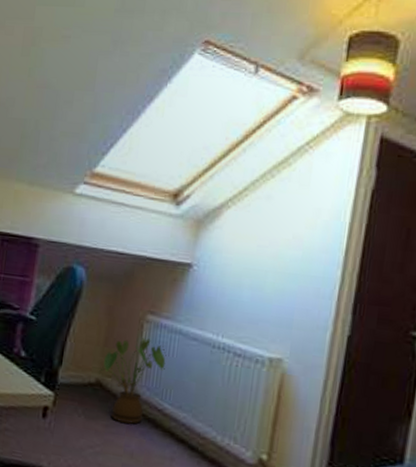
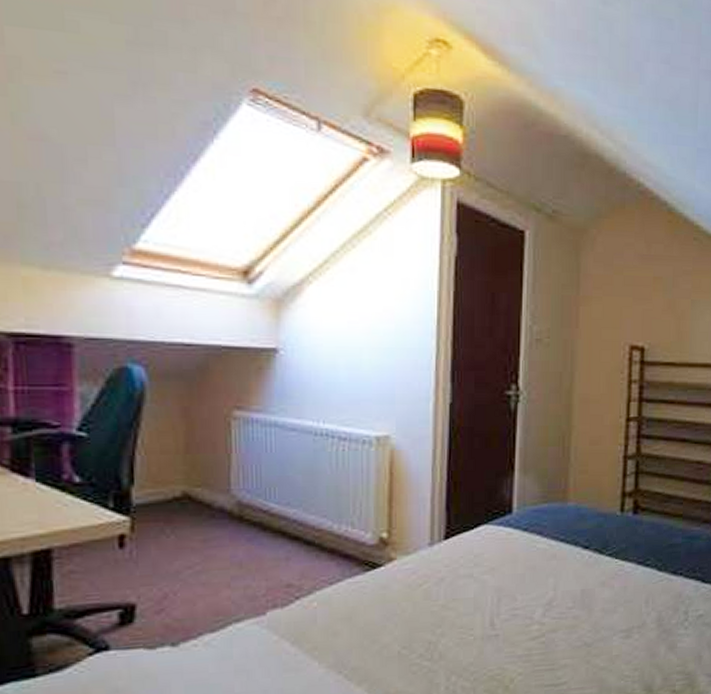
house plant: present [98,338,167,424] -> none [183,437,264,533]

